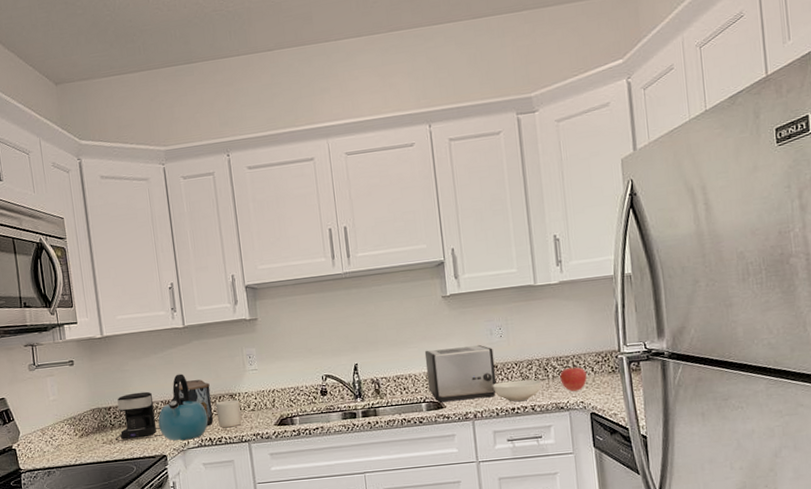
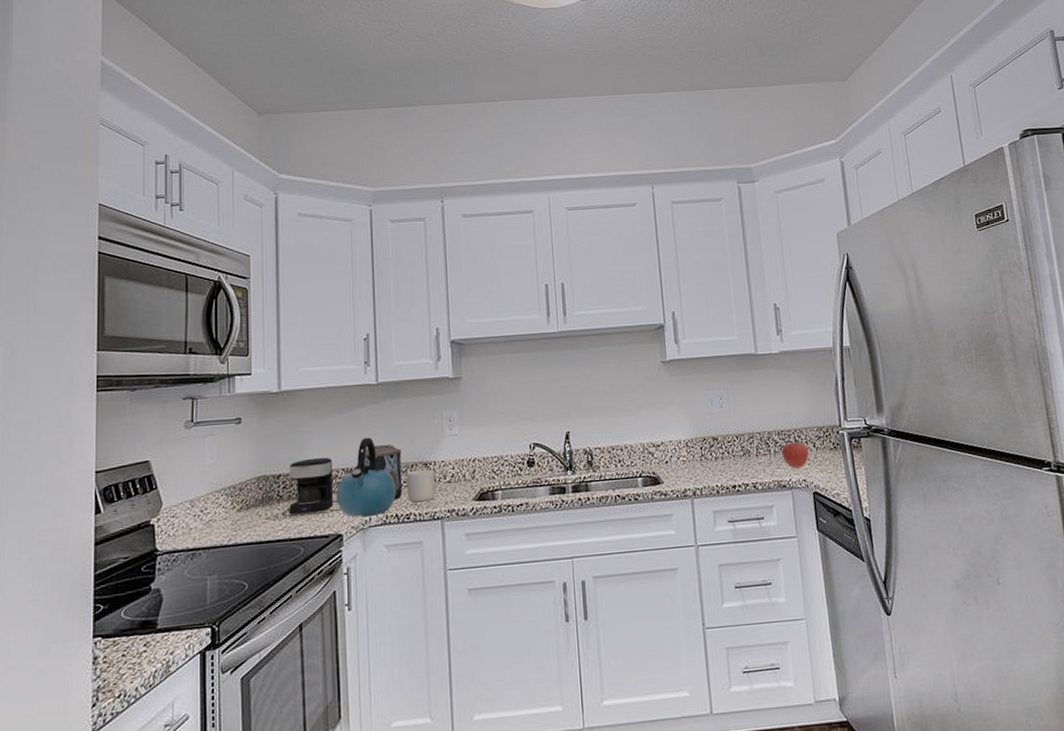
toaster: present [424,344,497,402] -> none [641,414,717,477]
bowl: present [492,379,542,402] -> none [712,454,764,479]

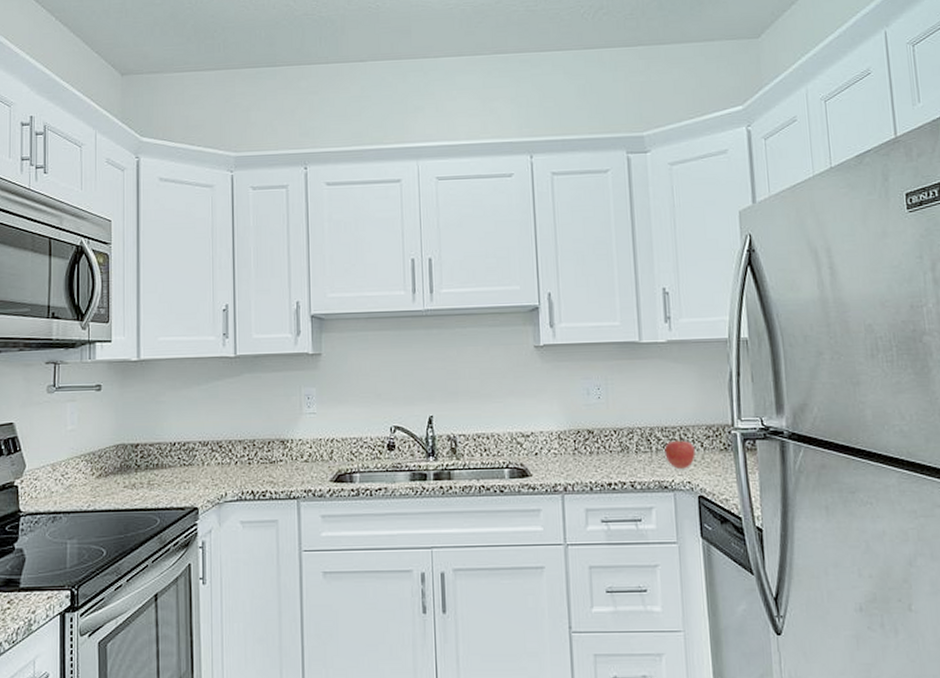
coffee maker: present [282,457,341,518] -> none [140,429,197,487]
kettle: present [336,437,396,518] -> none [193,411,252,492]
canister: present [361,445,403,499] -> none [218,420,259,475]
mug: present [406,469,435,503] -> none [263,446,292,480]

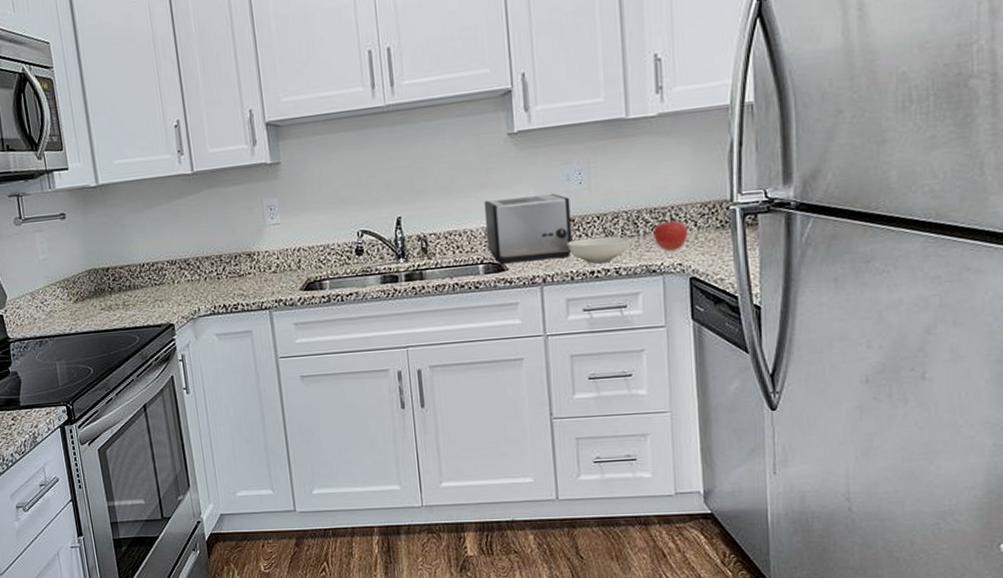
toaster: none [510,405,592,470] -> present [483,193,573,264]
bowl: none [586,450,644,476] -> present [567,236,630,264]

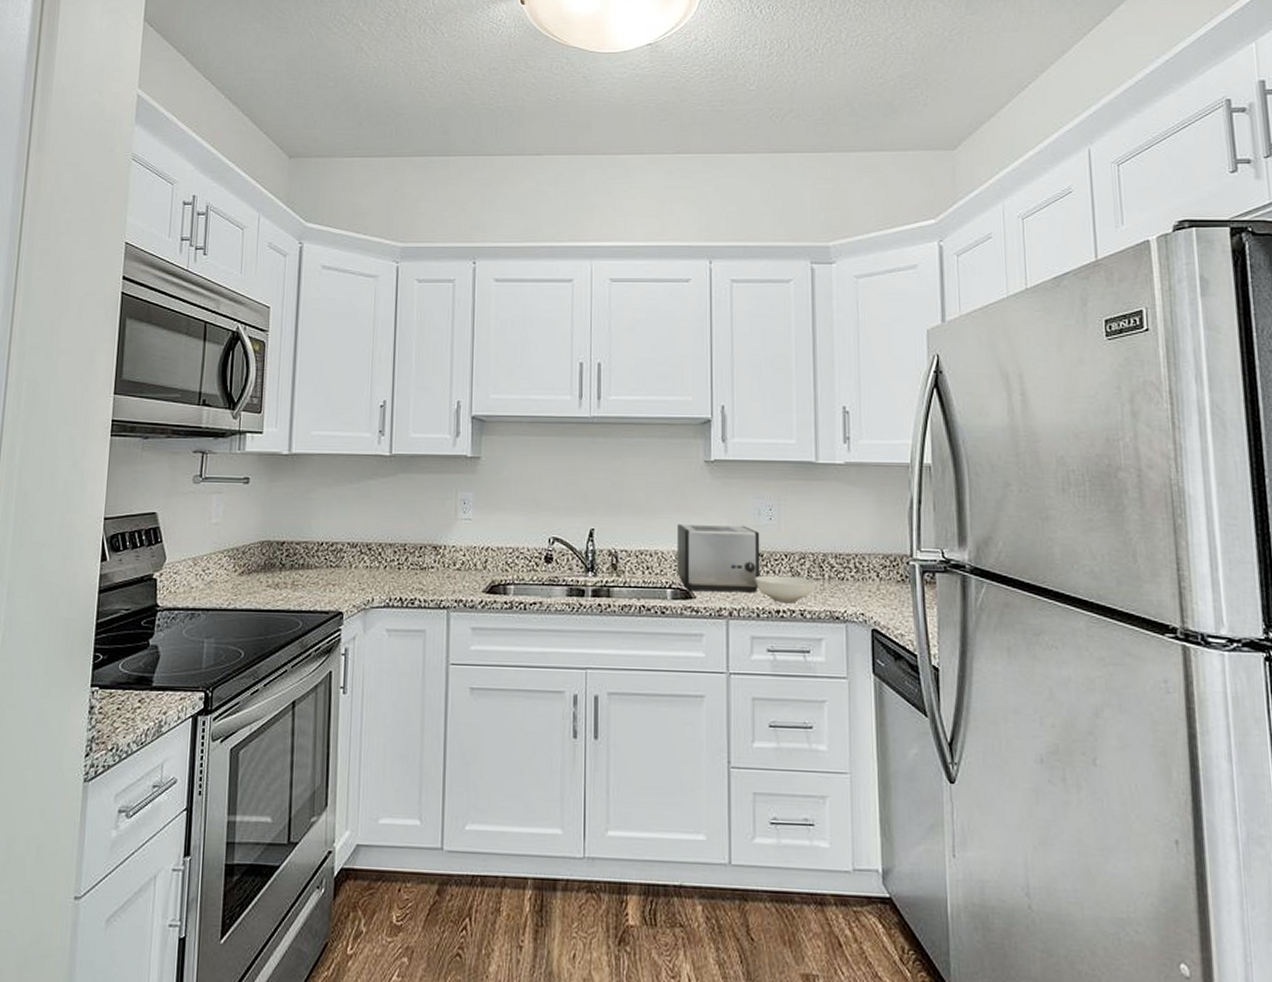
fruit: present [653,217,688,251] -> none [838,565,870,599]

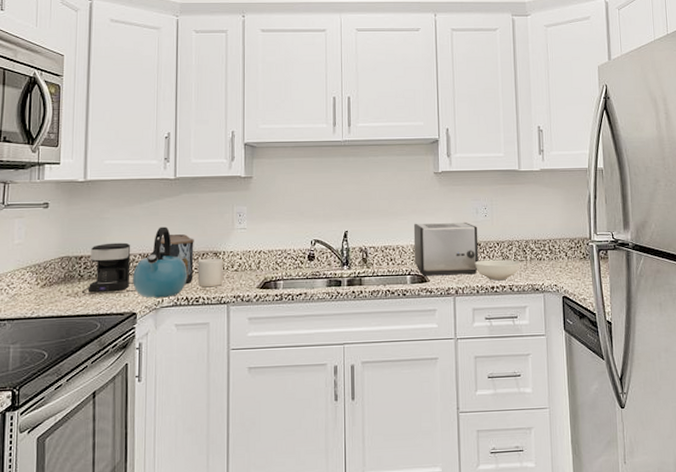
coffee maker: none [283,528,344,589] -> present [82,242,136,295]
kettle: none [340,512,402,597] -> present [133,226,188,298]
canister: none [368,522,411,581] -> present [157,234,194,283]
mug: none [413,552,444,588] -> present [197,258,223,288]

